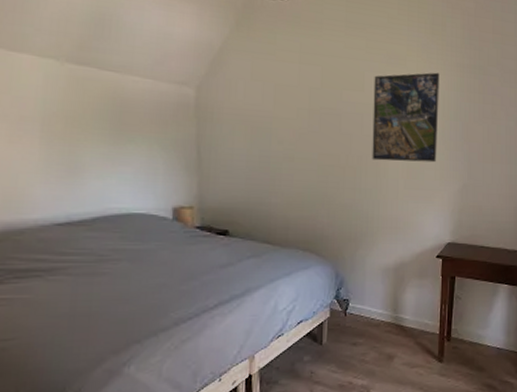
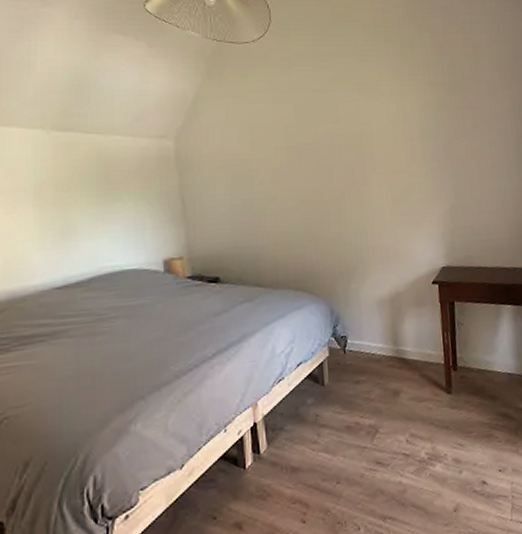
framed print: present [372,72,440,163] -> none [348,94,421,191]

